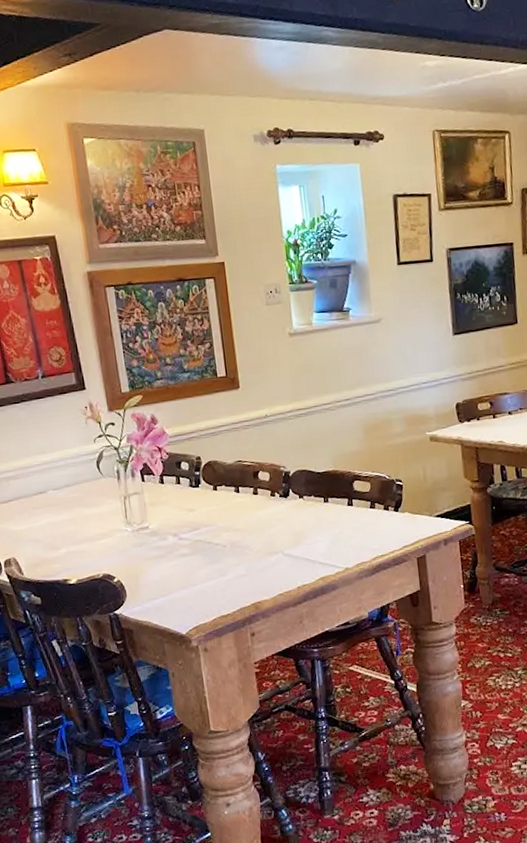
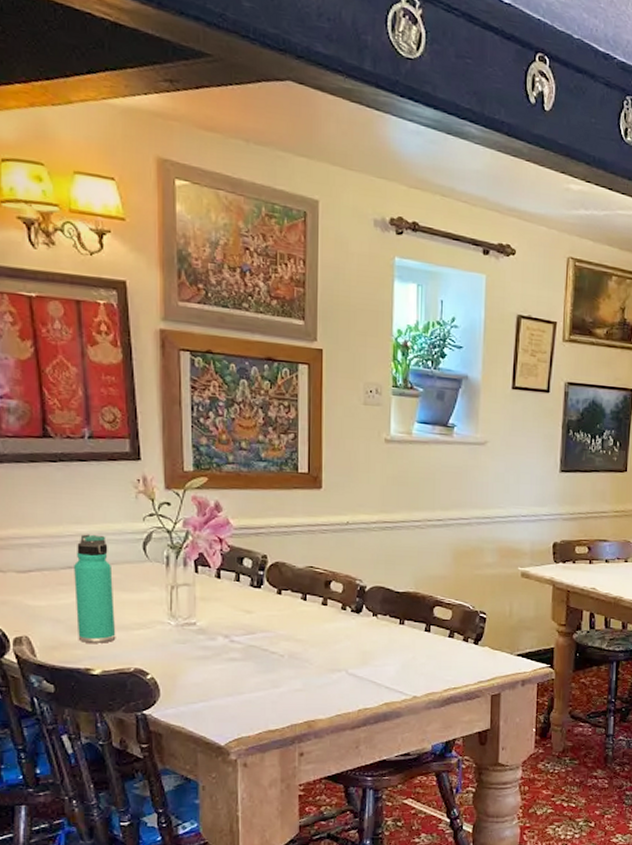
thermos bottle: none [44,461,85,557] -> present [74,534,116,643]

